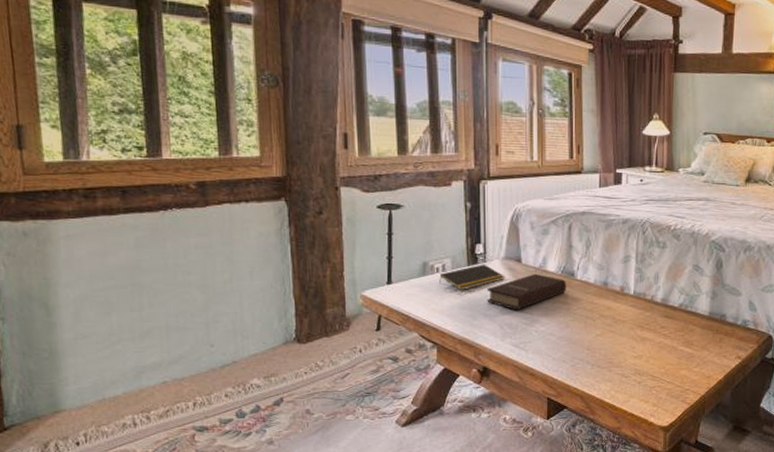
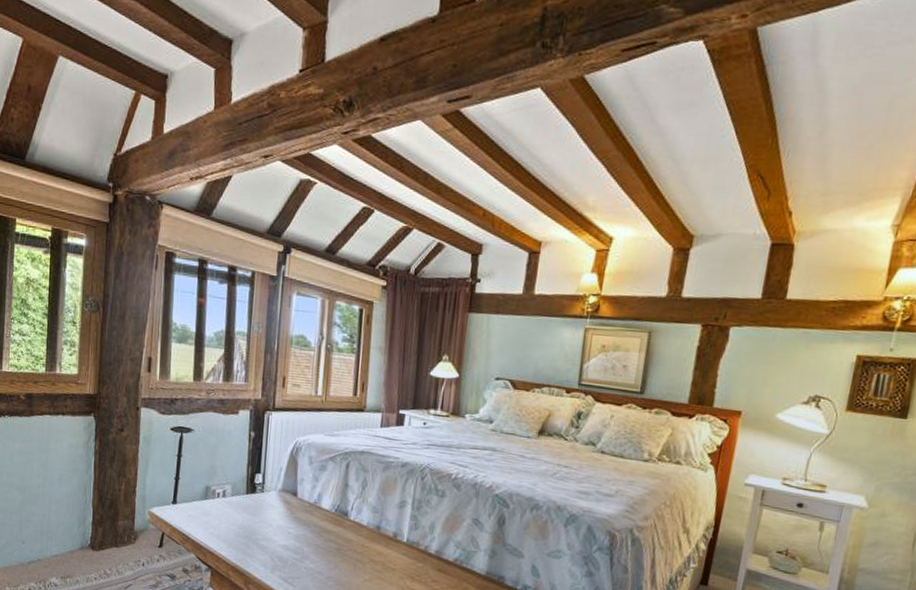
notepad: present [439,264,504,291] -> none [219,494,280,518]
book: present [487,274,567,311] -> none [261,509,340,544]

